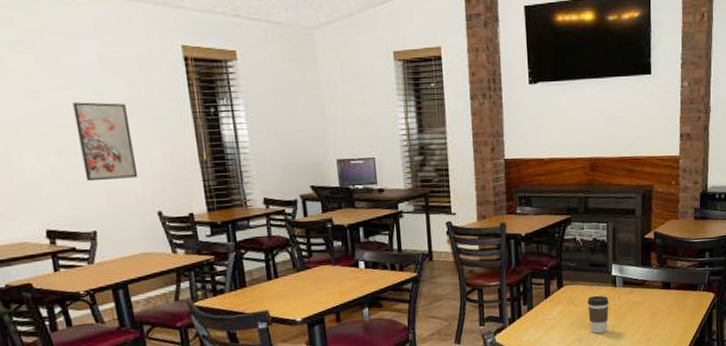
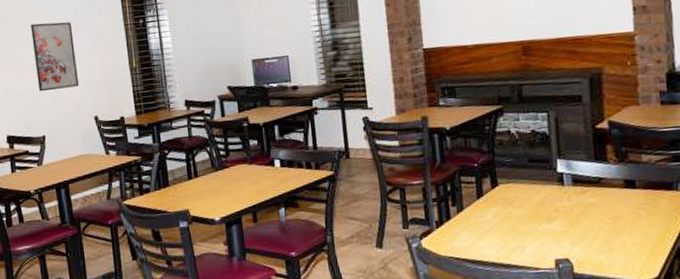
coffee cup: present [587,295,609,334] -> none [529,195,557,241]

